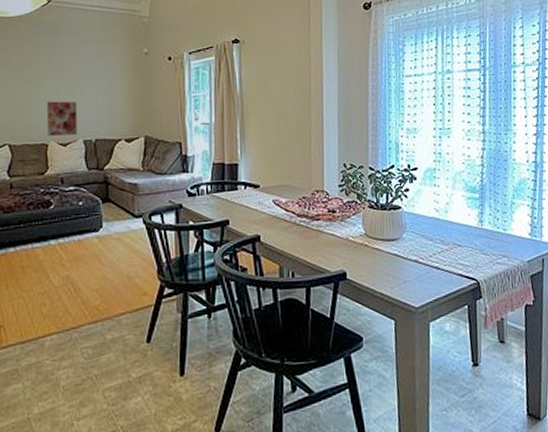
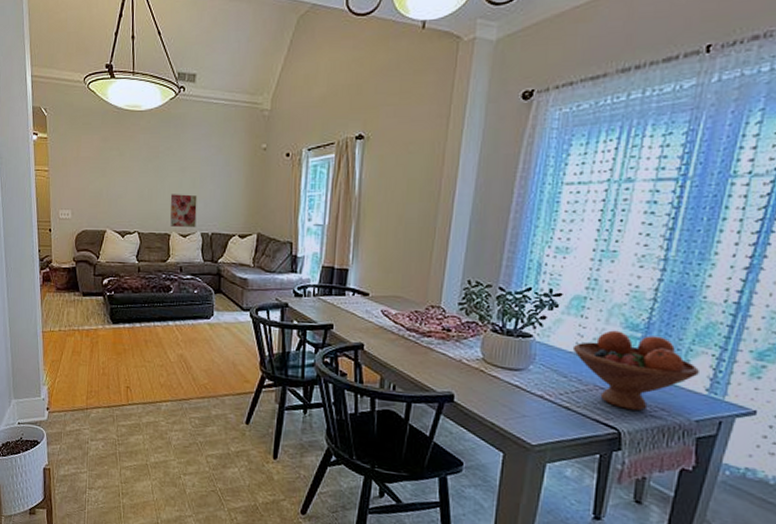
fruit bowl: none [432,194,522,261] -> present [572,330,699,410]

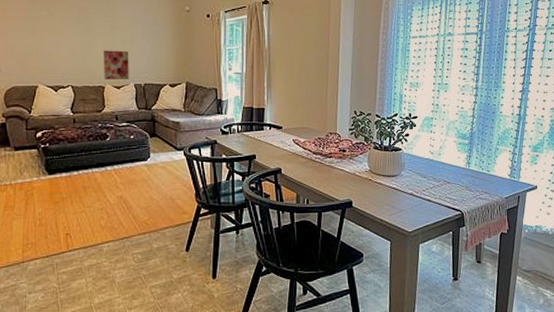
fruit bowl: present [572,330,699,410] -> none [427,140,503,196]

